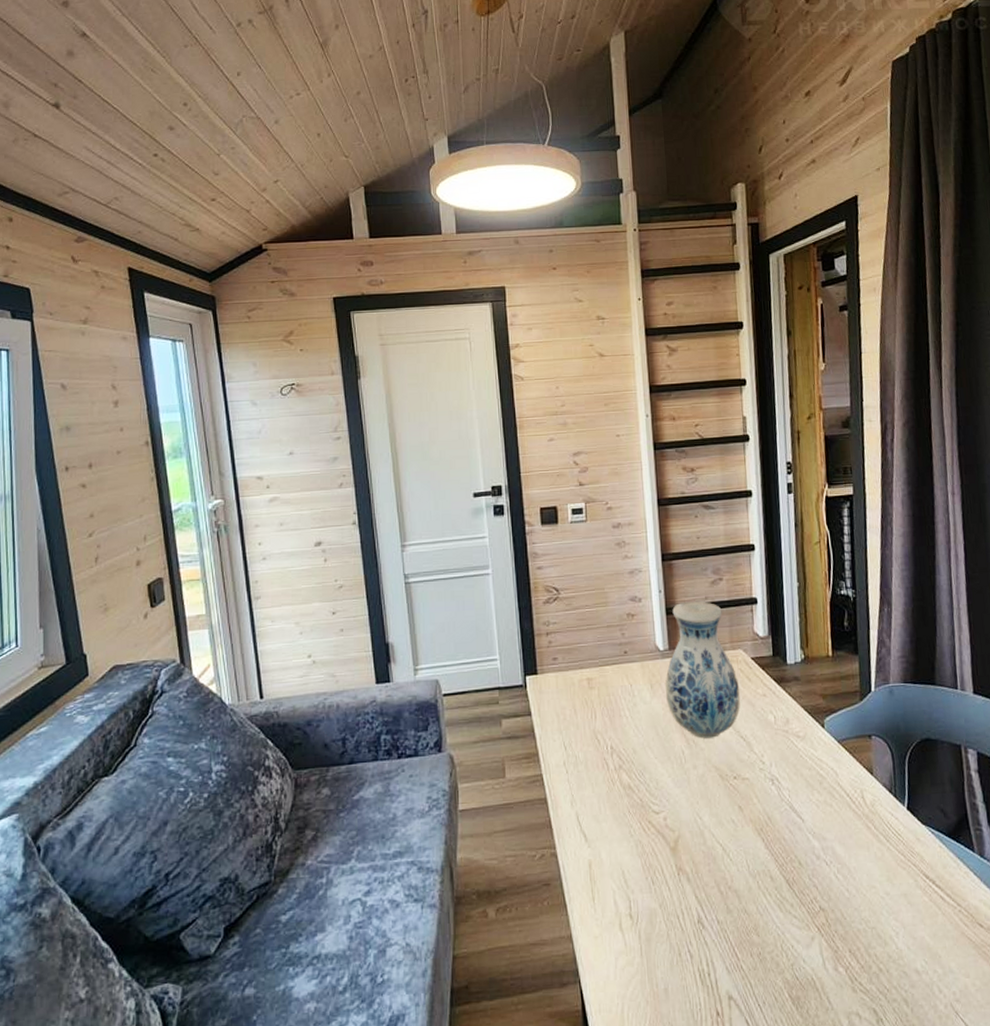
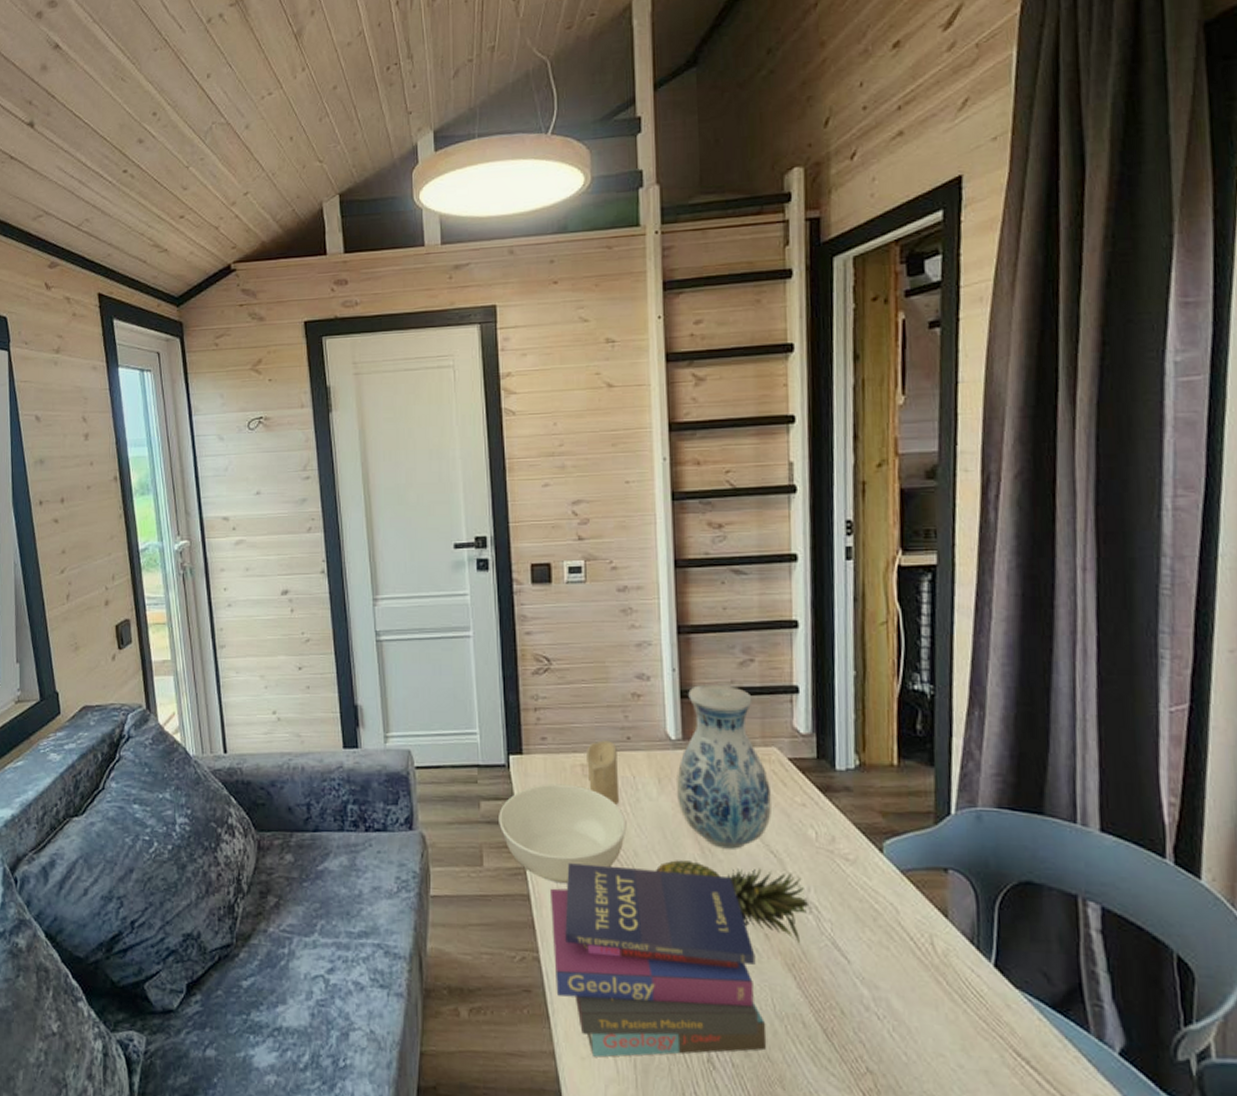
bowl: none [518,697,627,785] -> present [499,783,627,884]
books: none [564,761,744,934] -> present [551,863,767,1058]
candle: none [591,656,620,711] -> present [586,740,620,805]
fruit: none [651,751,772,811] -> present [656,860,810,944]

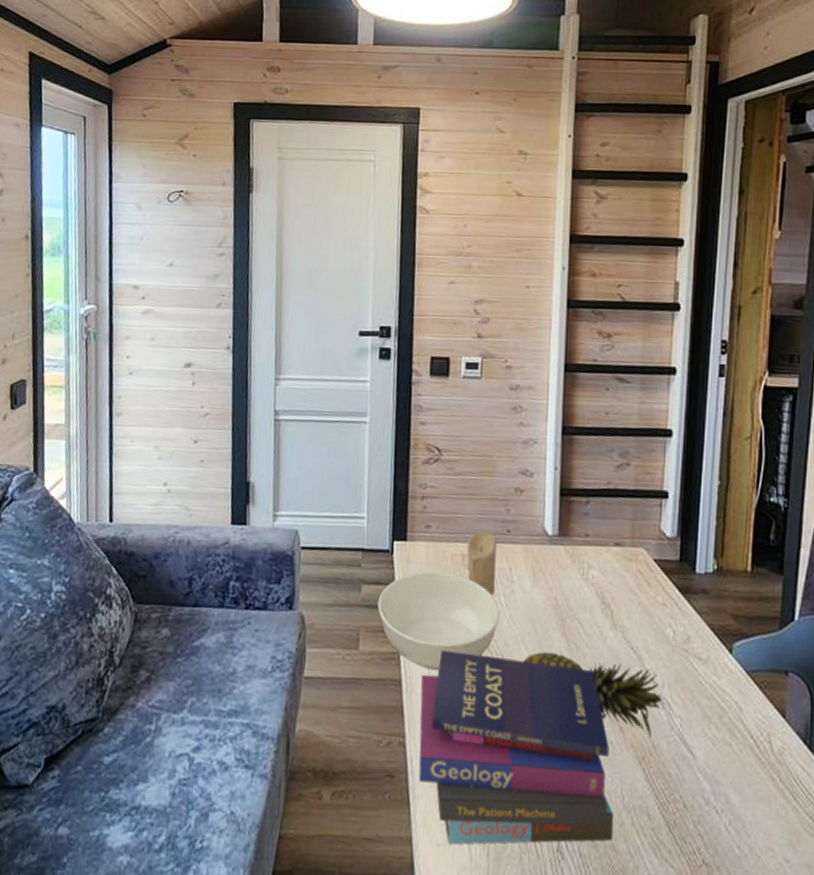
vase: present [675,684,773,849] -> none [548,484,637,644]

